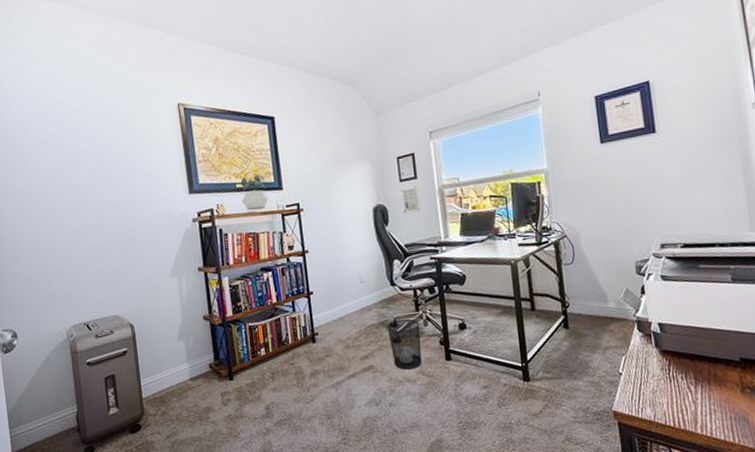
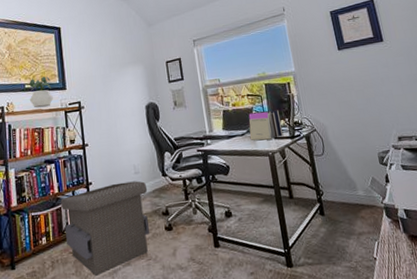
storage basket: none [279,290,376,387] -> present [61,181,149,276]
waste bin: present [386,318,422,370] -> none [159,207,193,257]
books: none [490,213,529,248] -> present [248,110,284,141]

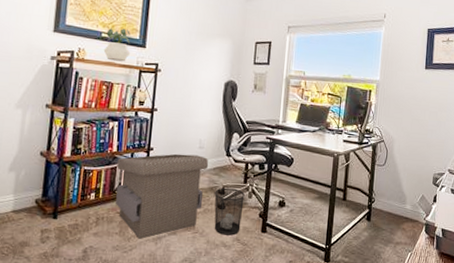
waste bin: none [159,207,193,257] -> present [214,187,245,235]
books: present [248,110,284,141] -> none [320,112,355,142]

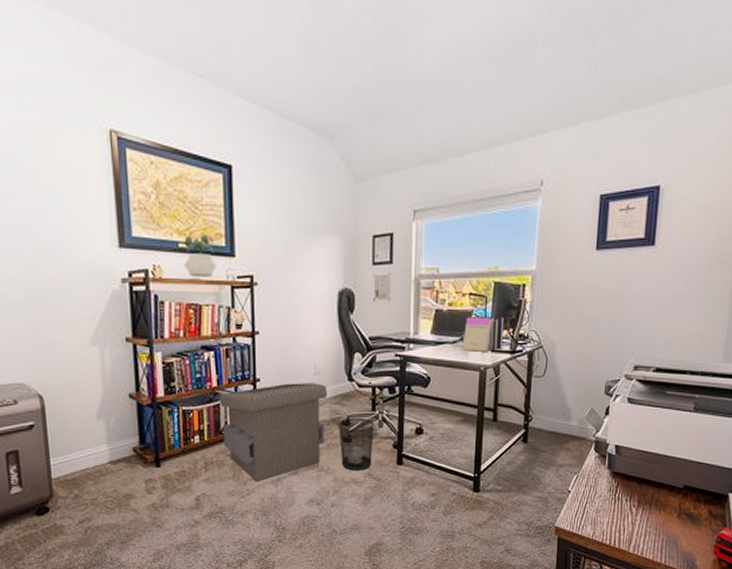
books: none [320,112,355,142] -> present [462,317,505,353]

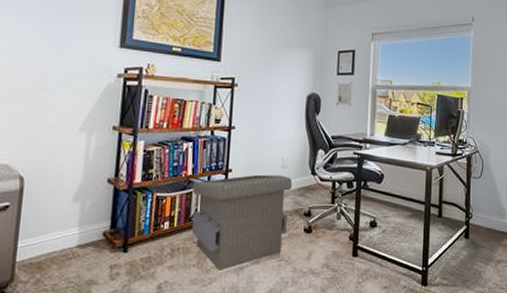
potted plant: present [183,235,216,277] -> none [175,41,205,77]
waste bin: present [338,417,374,471] -> none [300,209,333,262]
books: present [462,317,505,353] -> none [411,123,447,155]

